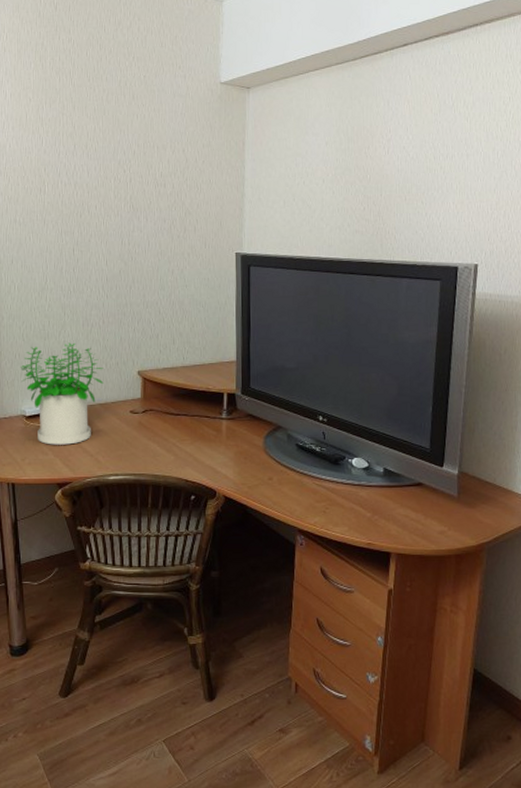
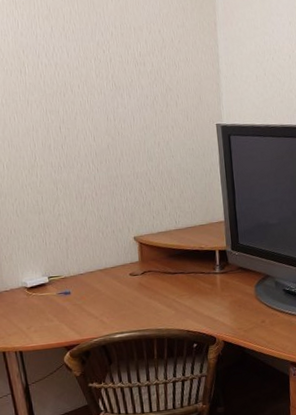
potted plant: present [20,342,104,445] -> none [17,215,102,312]

